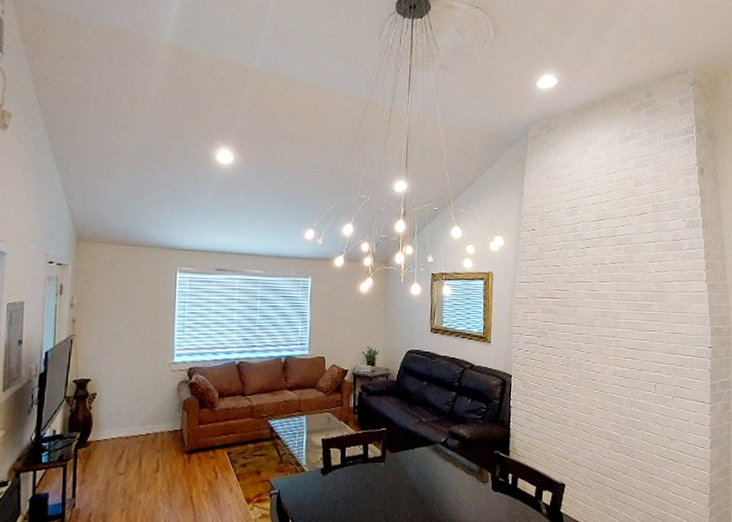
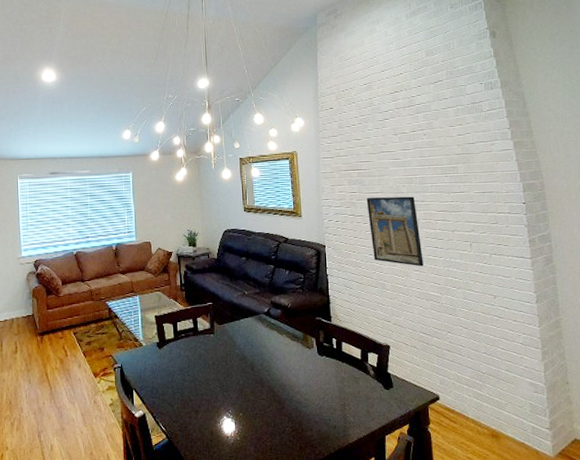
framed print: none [558,328,608,405] -> present [366,196,424,267]

